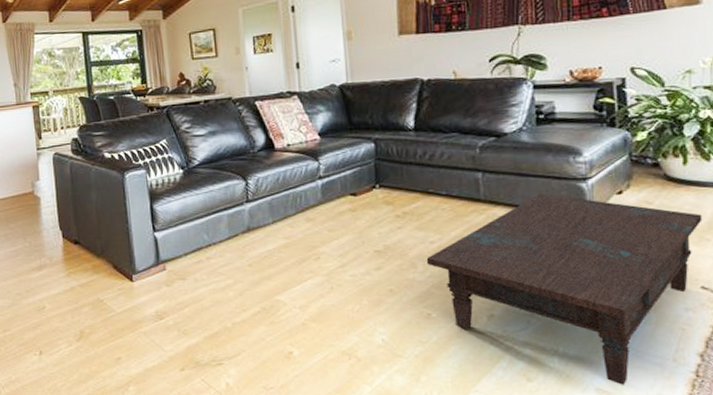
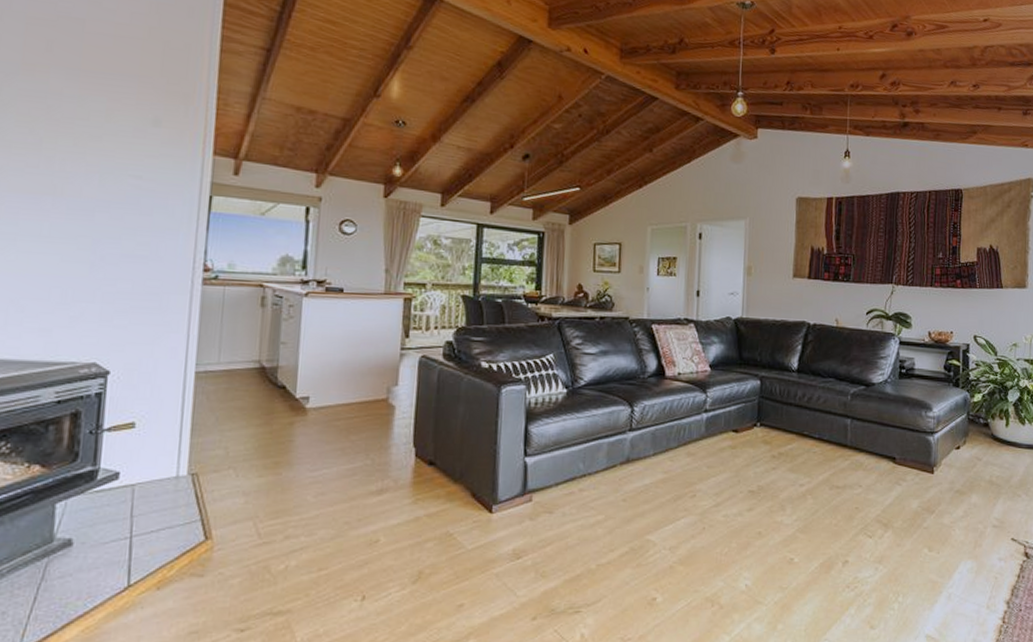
coffee table: present [426,194,703,385] -> none [794,444,1016,632]

